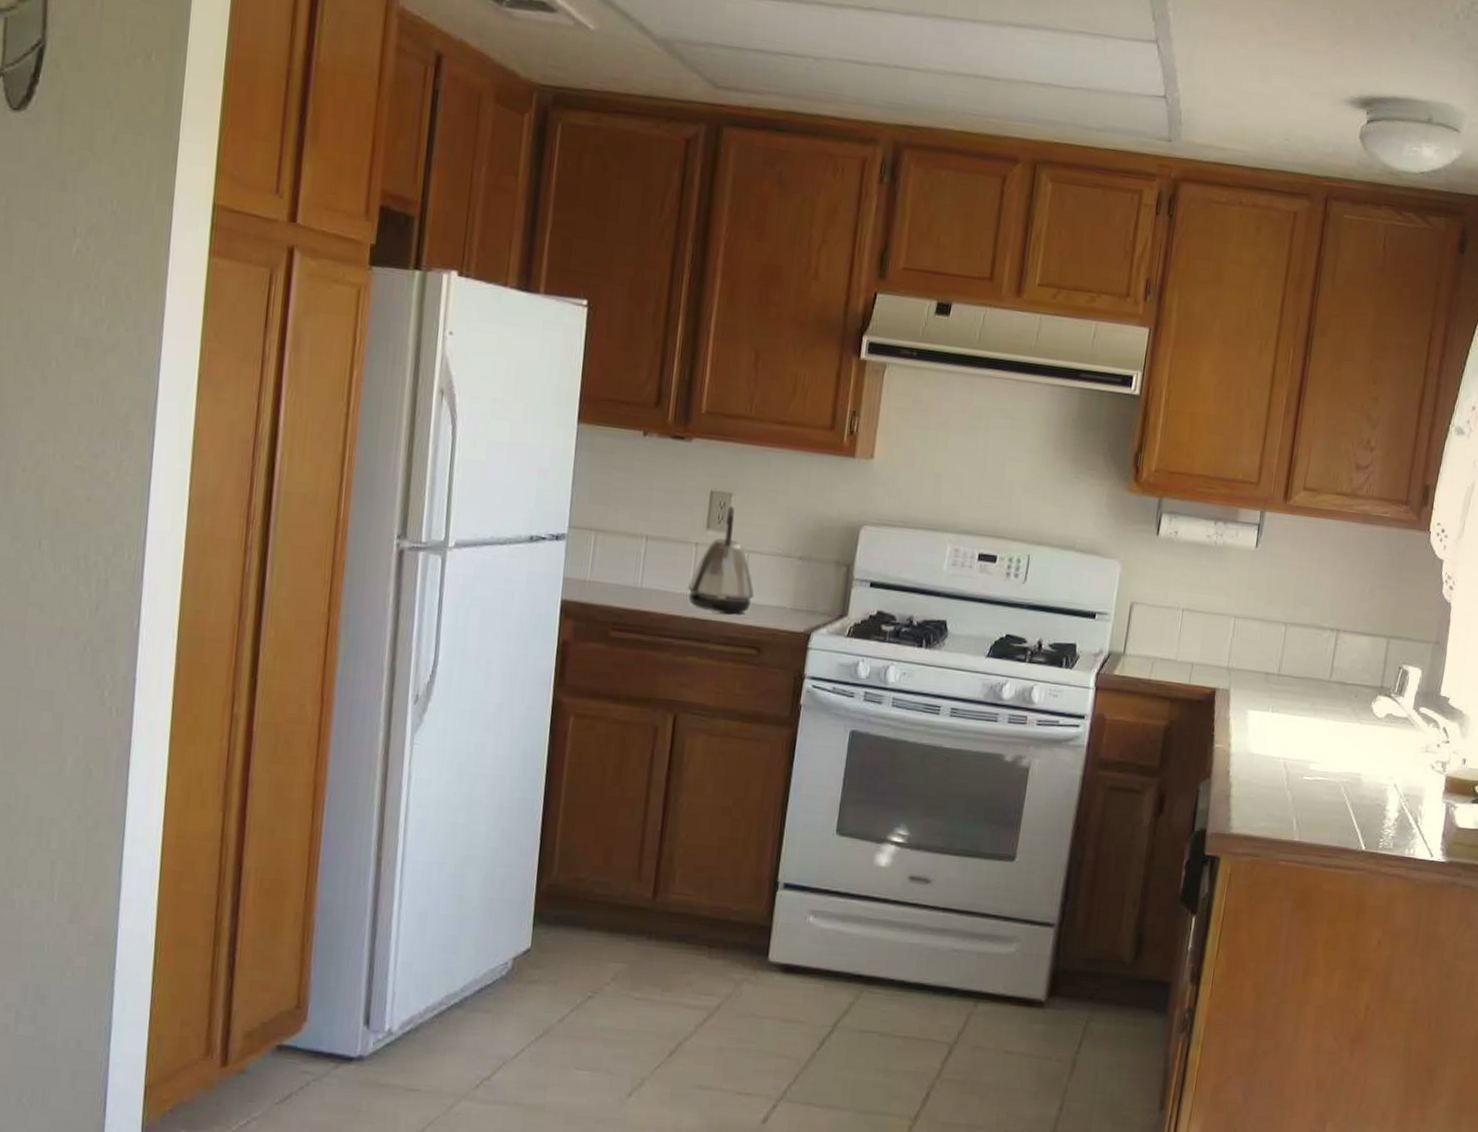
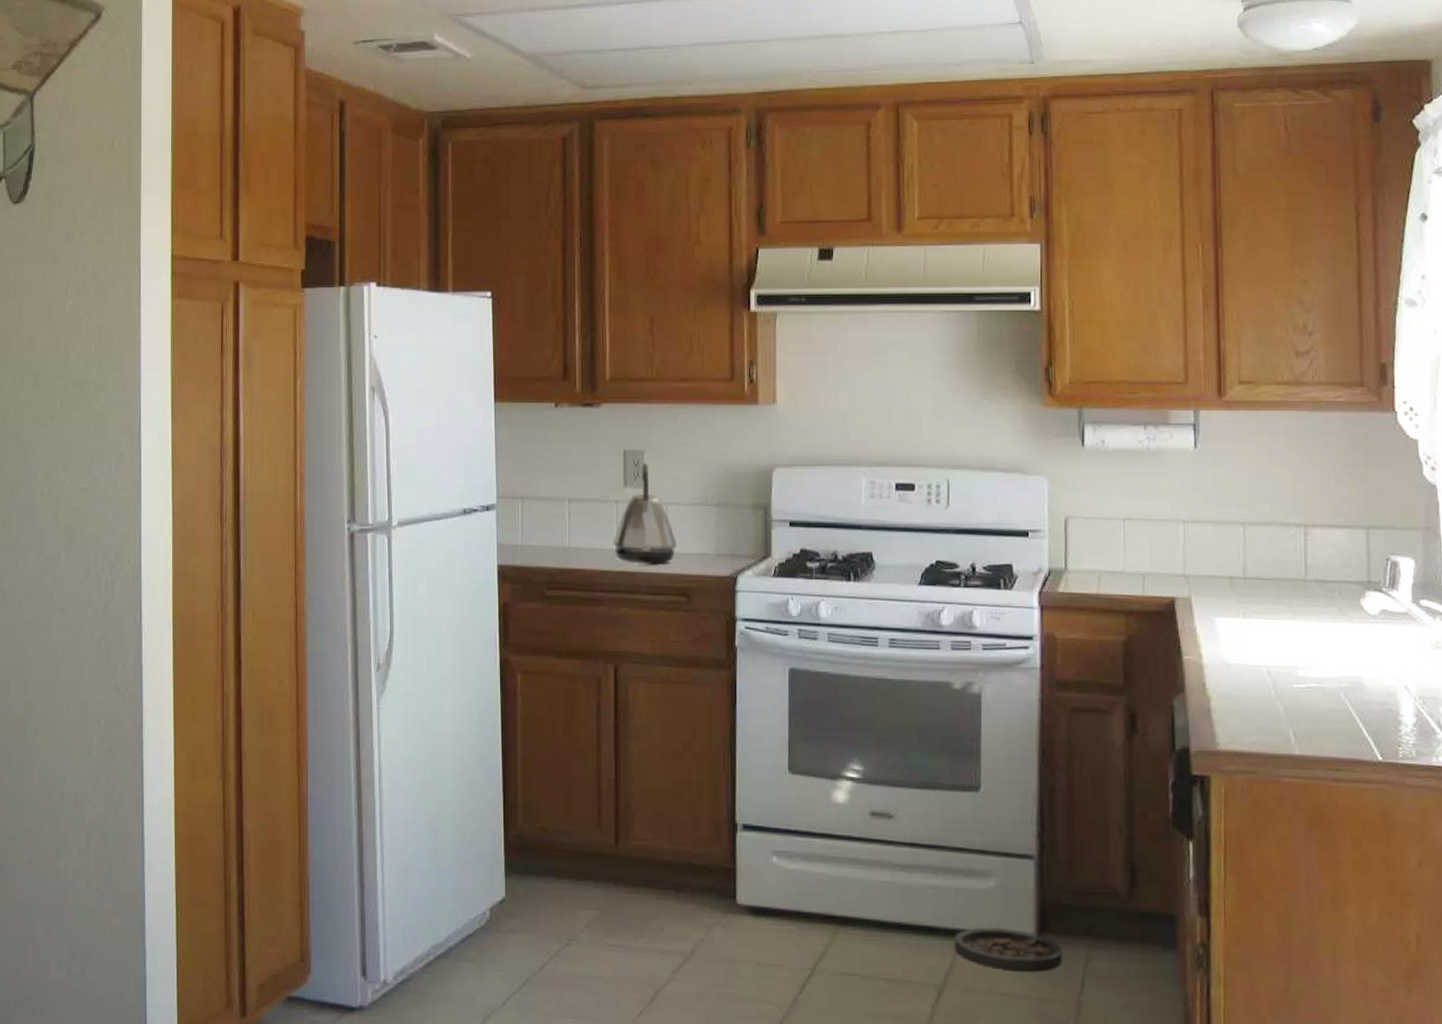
pet bowl: none [970,989,1067,1031] -> present [955,927,1063,971]

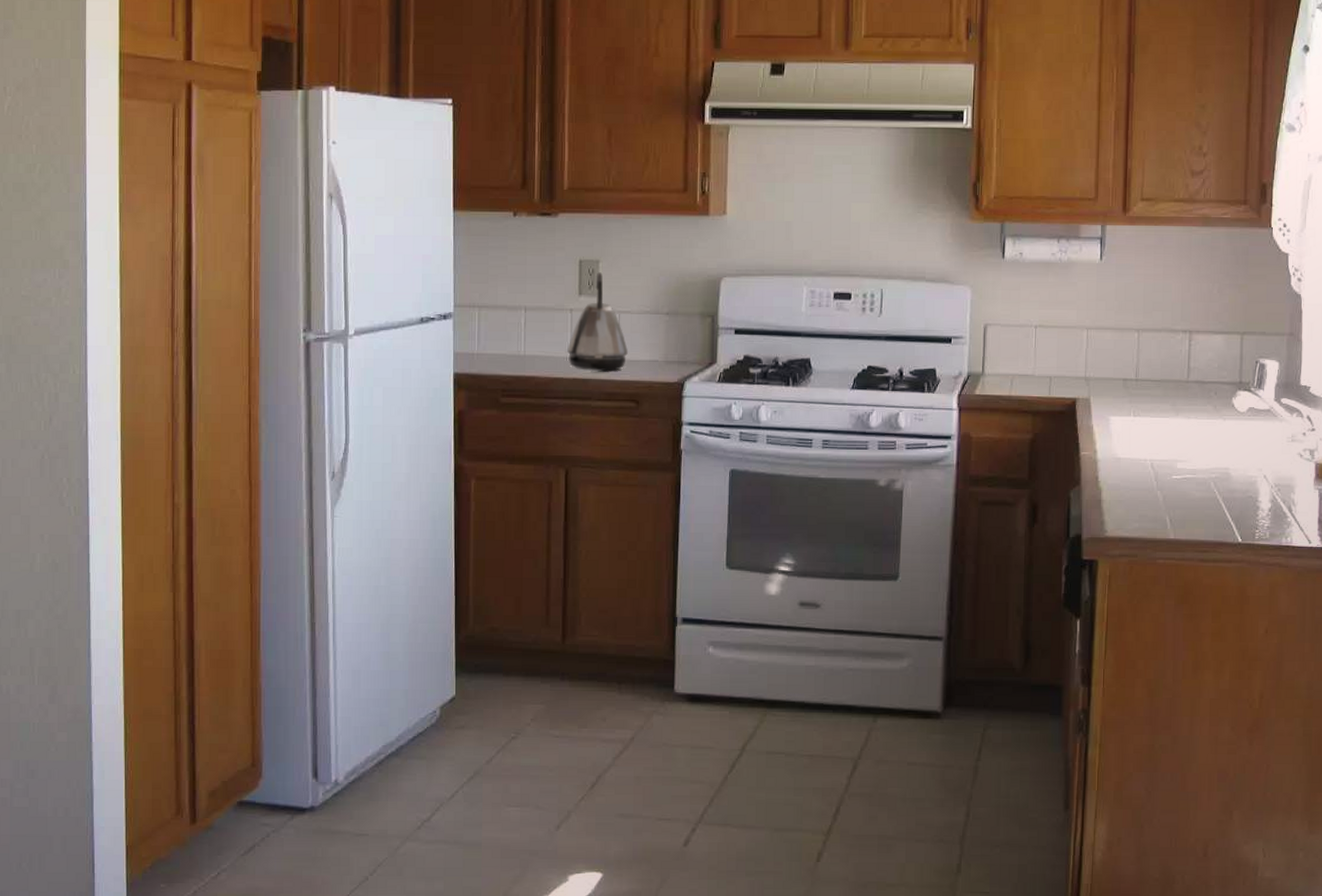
pet bowl: present [955,927,1063,971] -> none [870,703,964,742]

